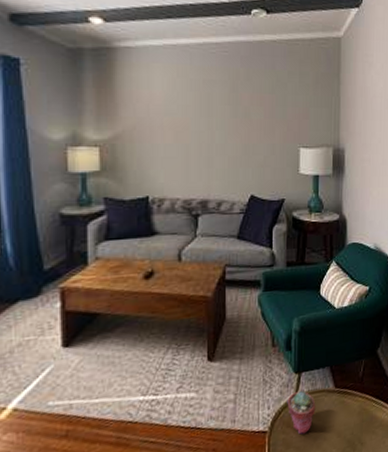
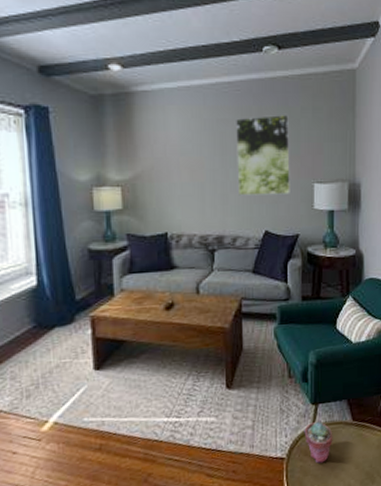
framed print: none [223,78,277,159] -> present [236,115,290,196]

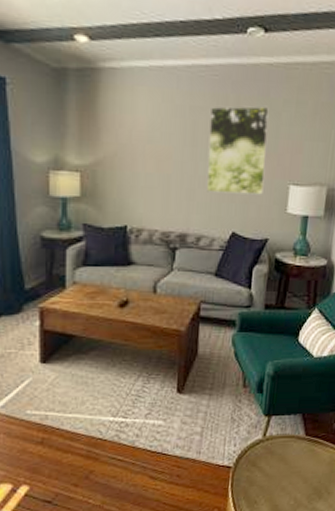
potted succulent: present [304,421,333,463] -> none [254,433,284,475]

